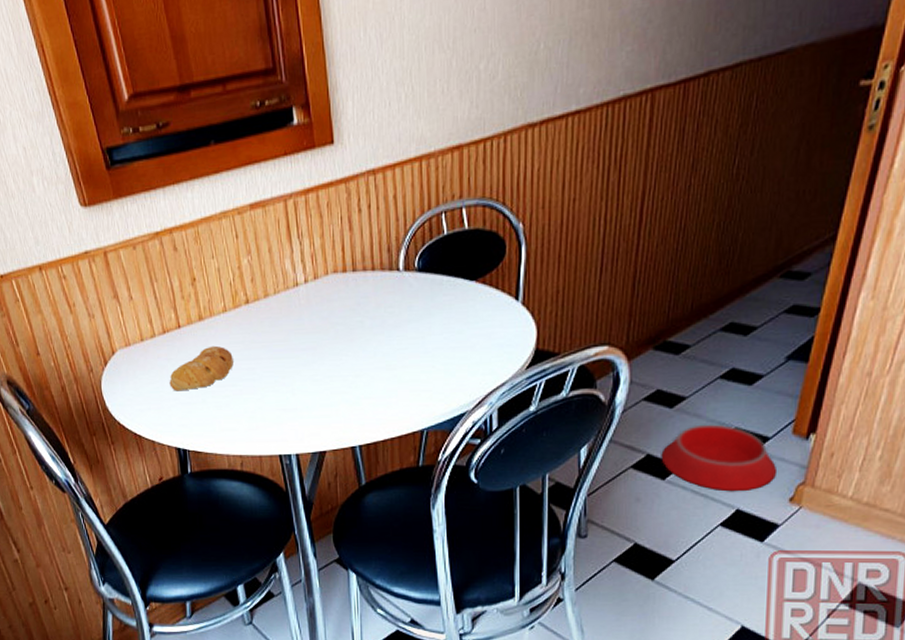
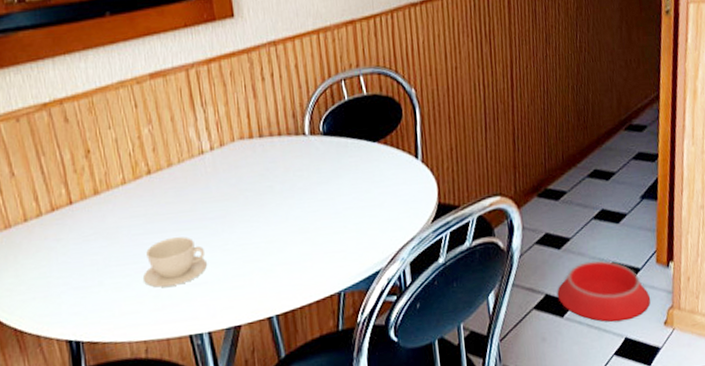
bread: present [169,345,234,392] -> none [58,221,135,275]
teacup: none [241,365,297,409] -> present [143,237,207,288]

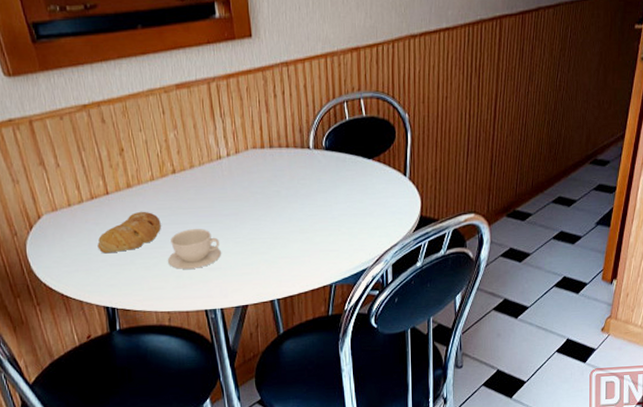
bread: none [58,221,135,275] -> present [97,211,161,254]
pet bowl: present [557,260,651,322] -> none [514,274,593,326]

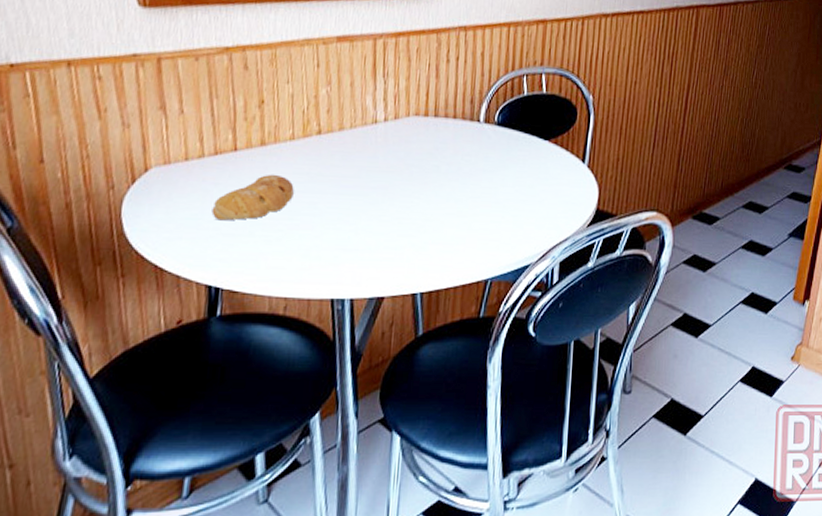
teacup: present [168,229,221,269] -> none [295,200,361,248]

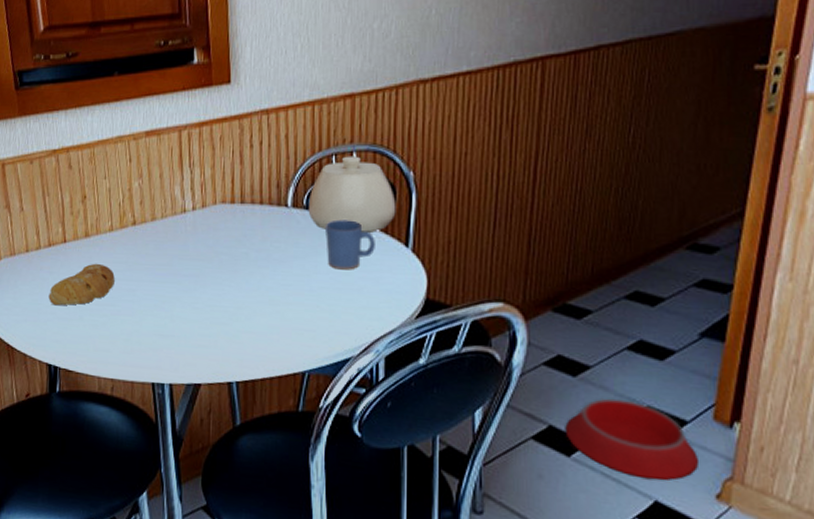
sugar bowl: none [499,77,577,149] -> present [308,156,396,233]
mug: none [513,136,557,183] -> present [326,219,375,270]
pet bowl: none [695,288,783,350] -> present [565,398,700,480]

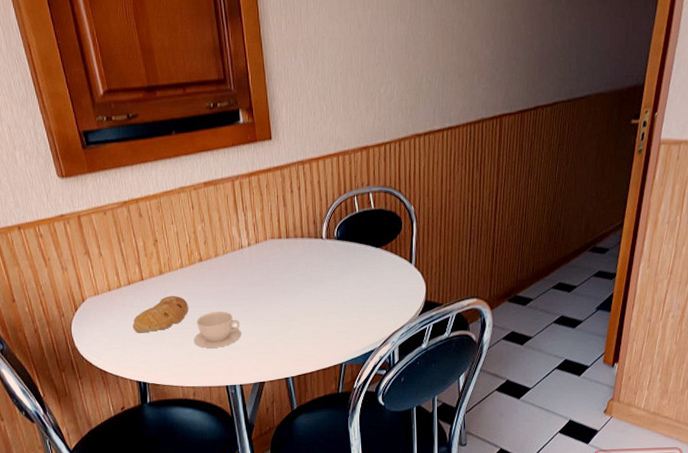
teacup: none [118,288,176,333] -> present [194,311,241,348]
sugar bowl: present [308,156,396,233] -> none [338,196,403,255]
mug: present [326,219,375,270] -> none [352,246,389,285]
pet bowl: present [565,398,700,480] -> none [516,356,595,407]

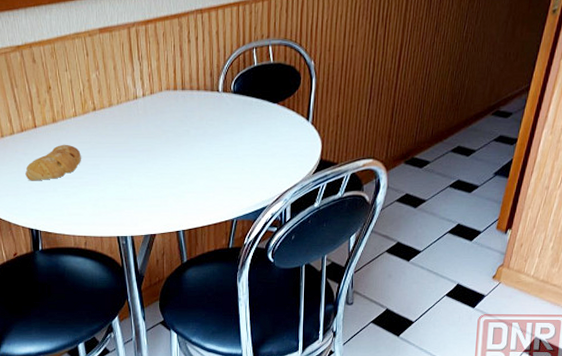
teacup: present [194,311,241,348] -> none [86,162,133,198]

